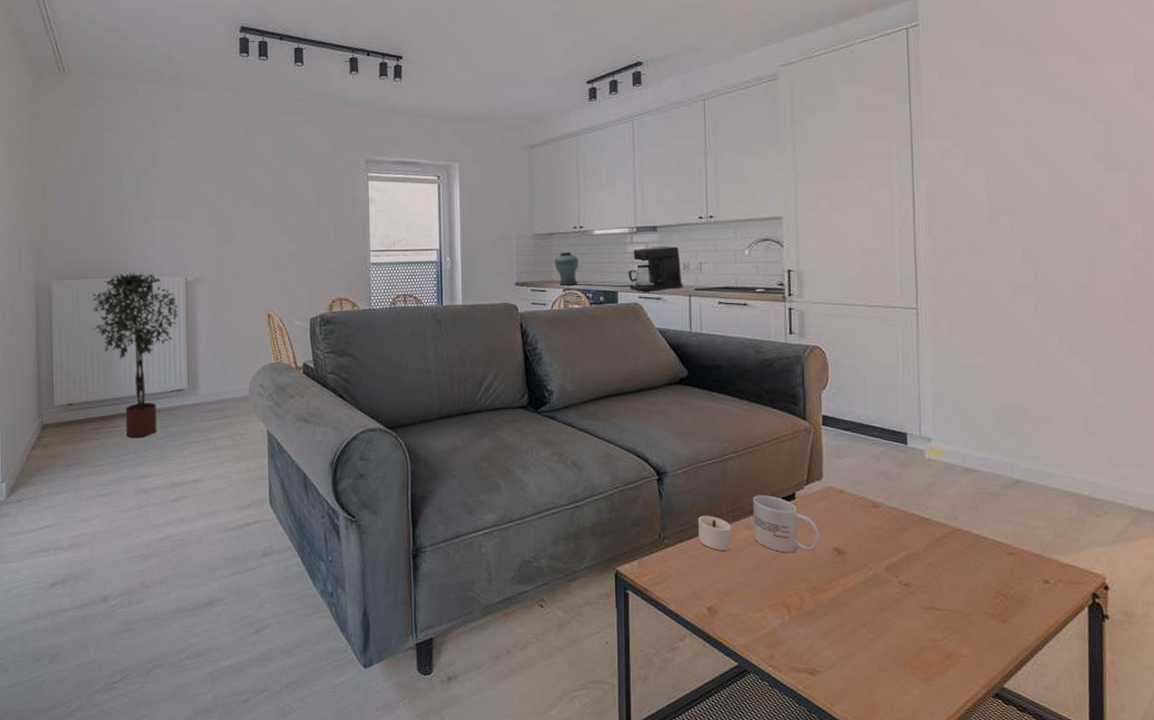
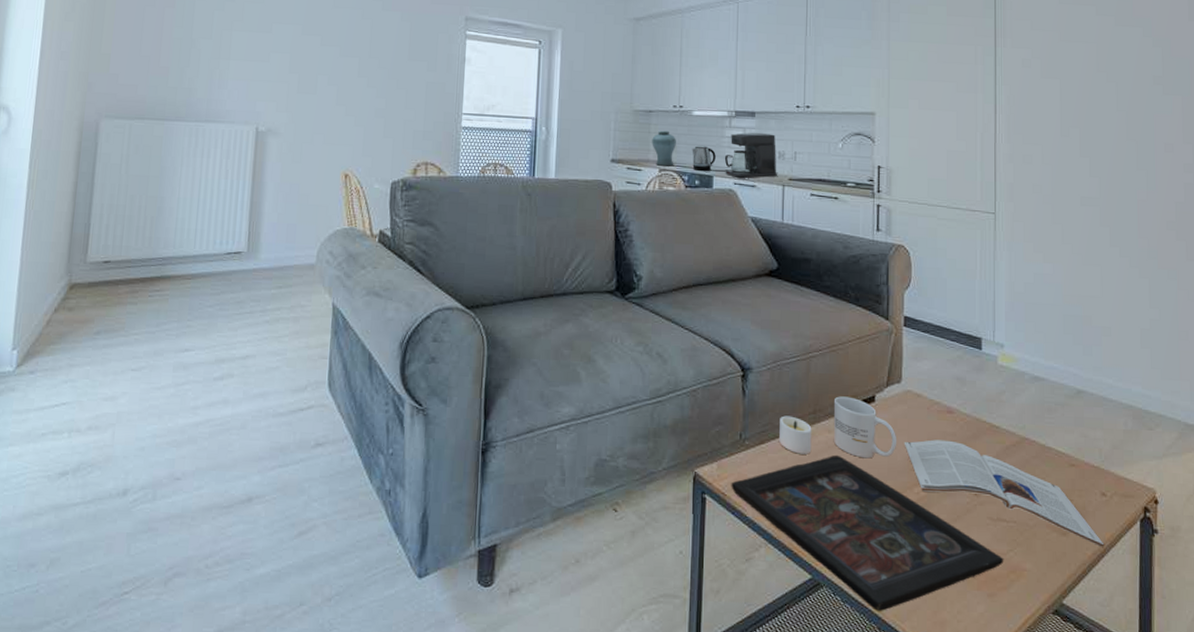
potted tree: present [92,272,179,438] -> none [143,116,245,305]
kettle: none [594,263,619,288] -> present [692,146,716,172]
decorative tray: none [652,550,939,696] -> present [731,454,1004,612]
magazine: none [827,533,1049,634] -> present [904,439,1105,548]

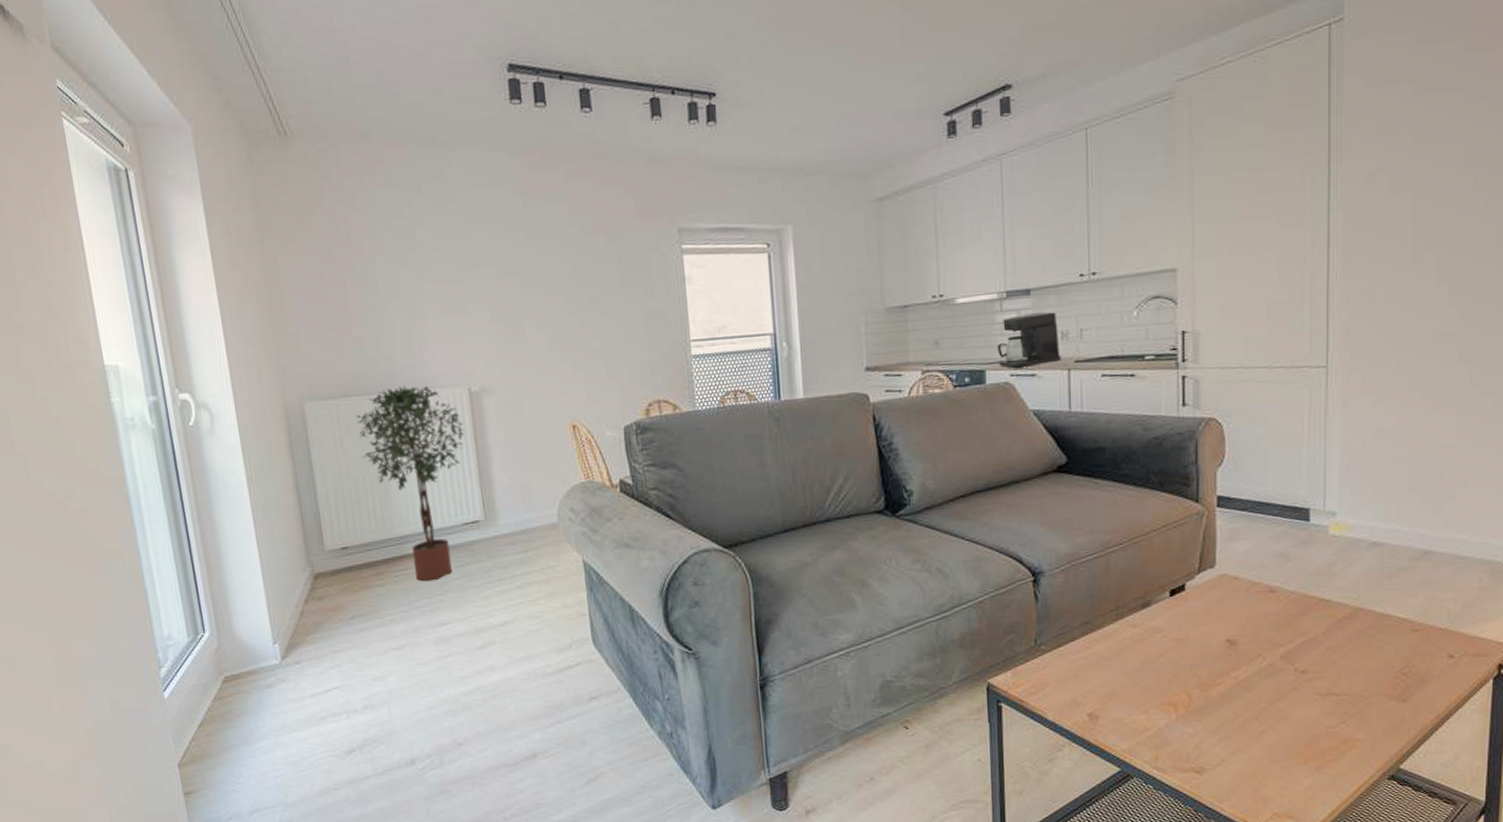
potted tree: none [143,116,245,305] -> present [356,385,465,582]
vase: present [652,130,676,166] -> none [910,326,939,368]
kettle: present [692,146,716,172] -> none [958,337,987,368]
decorative tray: present [731,454,1004,612] -> none [1028,649,1334,796]
candle: present [779,415,812,455] -> none [1078,615,1115,653]
mug: present [833,396,897,459] -> none [1138,588,1212,649]
magazine: present [904,439,1105,548] -> none [1219,620,1450,711]

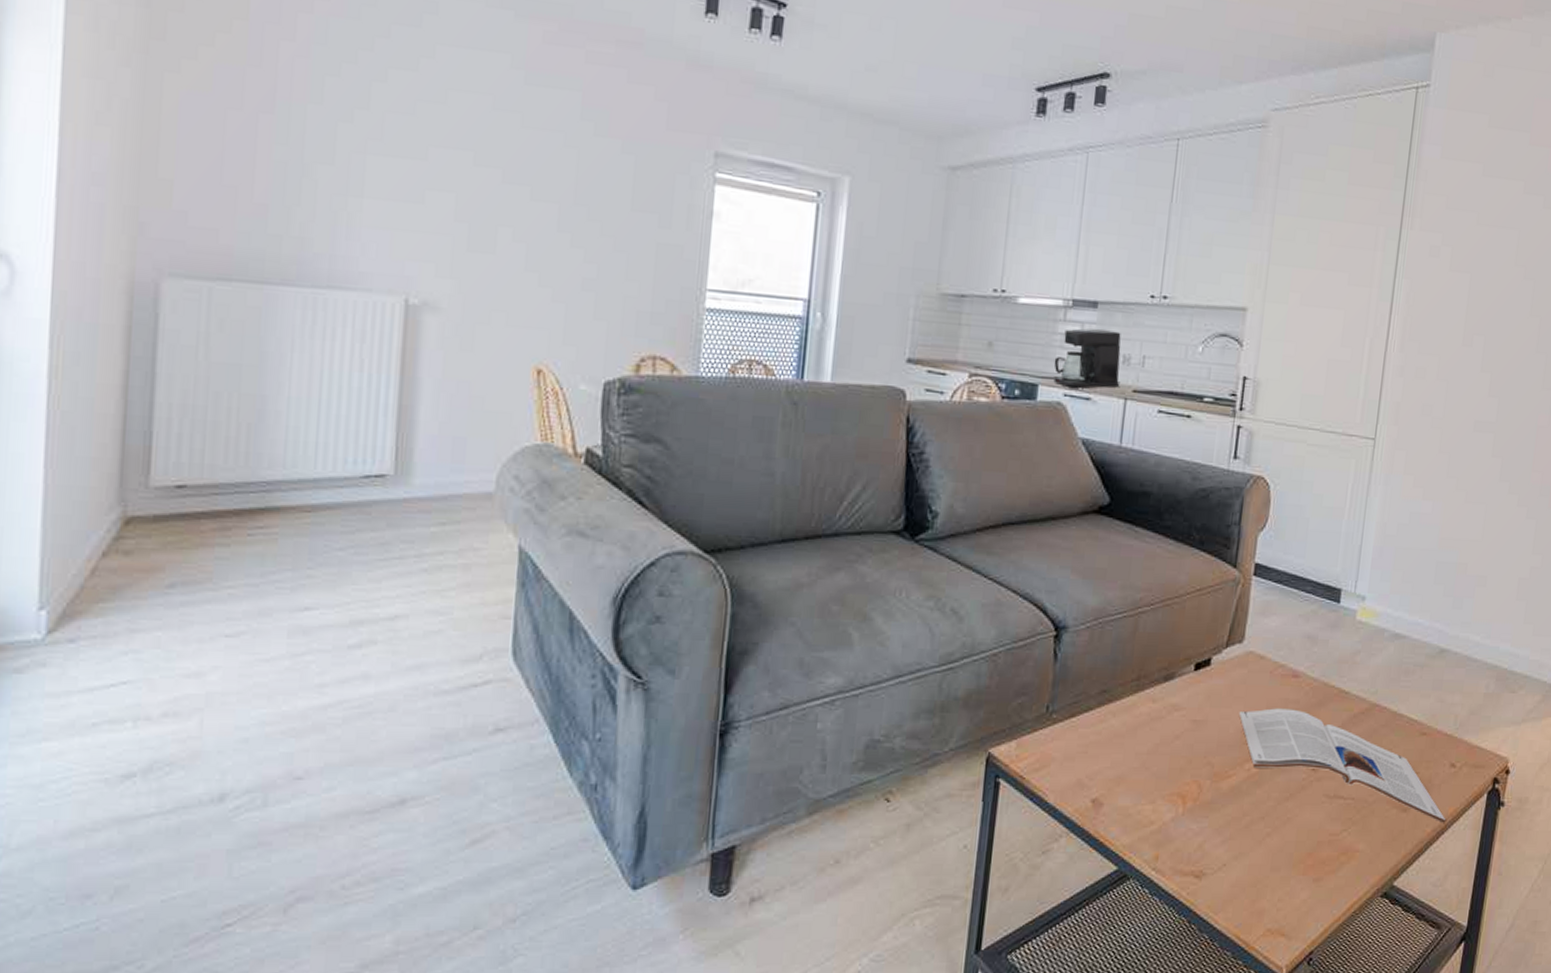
potted tree: present [356,385,465,582] -> none [233,279,389,548]
magazine: none [1219,620,1450,711] -> present [1238,708,1446,824]

